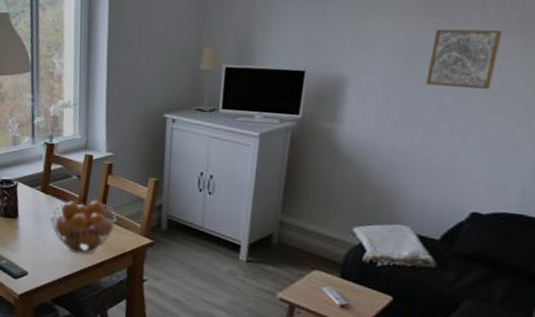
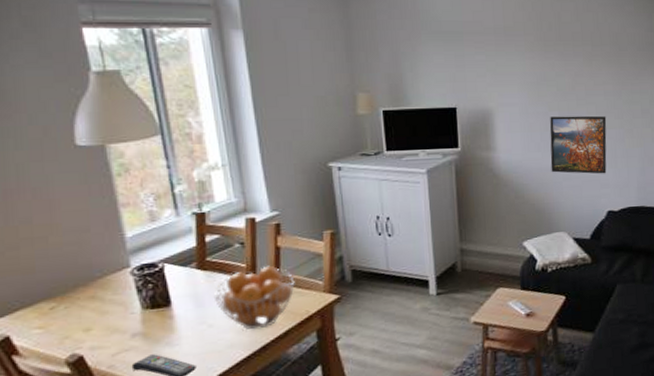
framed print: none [405,92,496,168] -> present [550,115,607,174]
wall art: present [425,28,503,90] -> none [553,61,601,111]

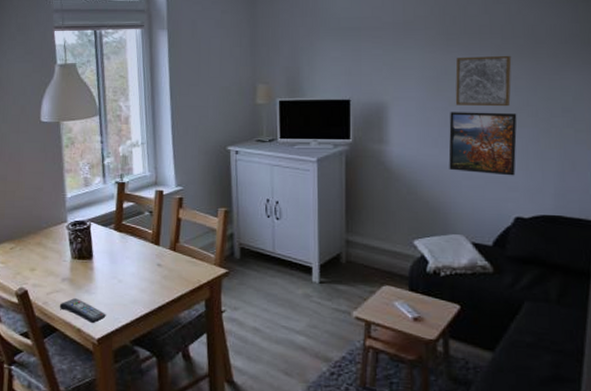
fruit basket: present [213,265,295,330] -> none [124,234,191,291]
wall art: none [553,61,601,111] -> present [455,55,512,107]

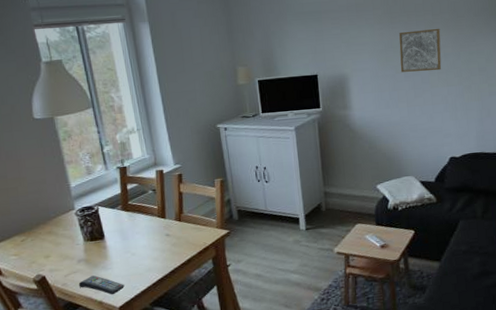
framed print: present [448,112,517,176] -> none [397,75,448,126]

